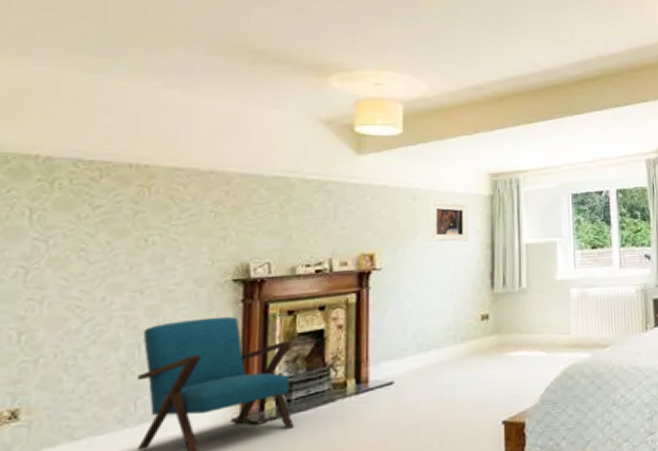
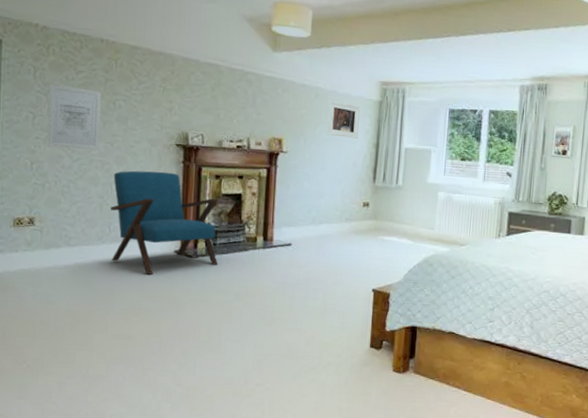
wall art: none [43,226,128,309] -> present [46,83,101,151]

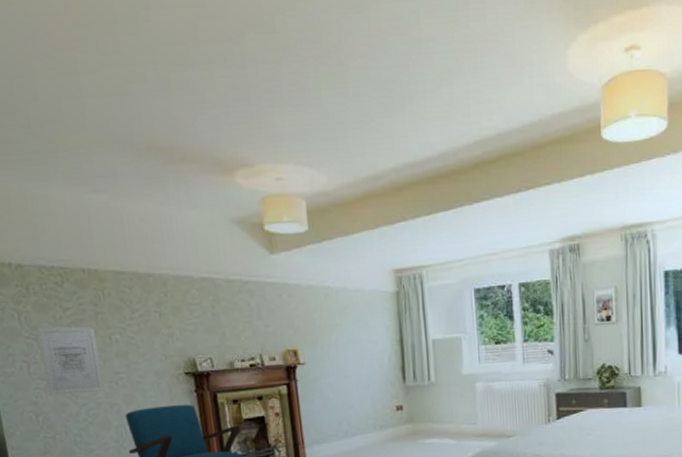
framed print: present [327,101,360,139] -> none [341,299,379,338]

